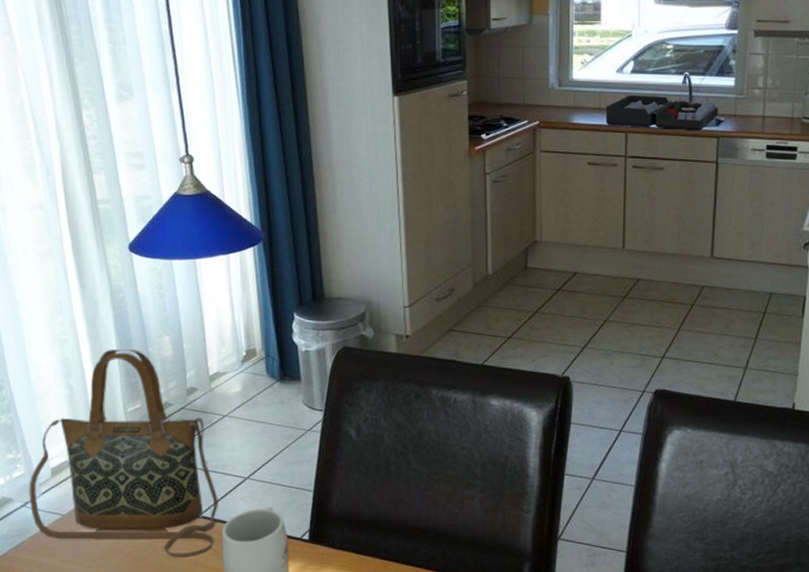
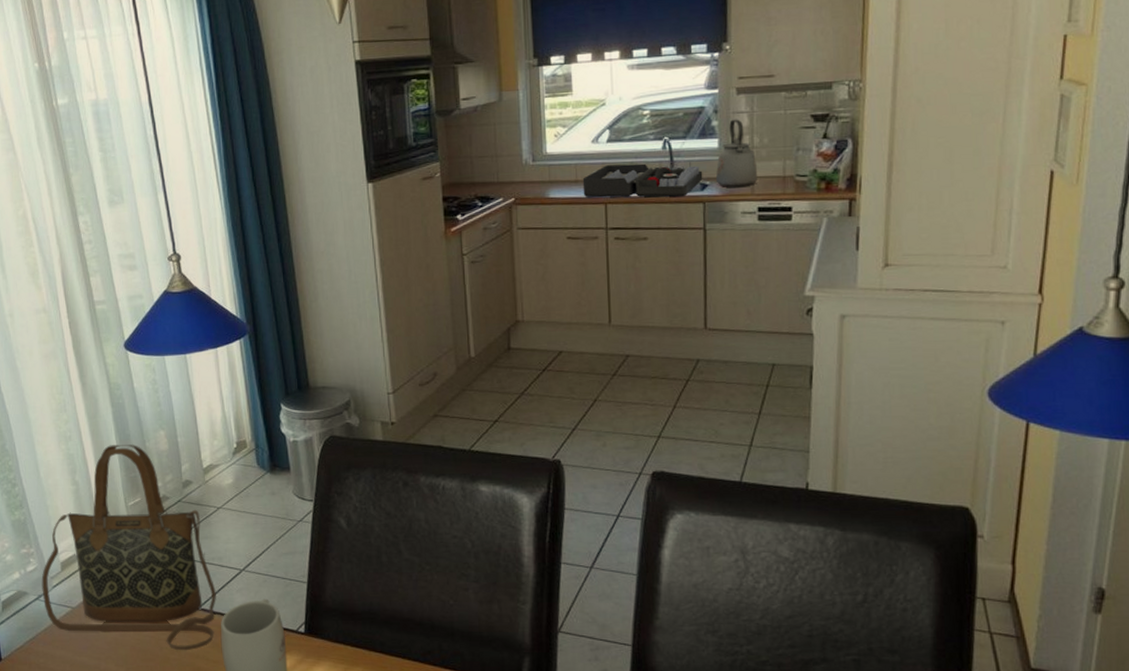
kettle: none [730,60,769,126] -> present [715,119,758,188]

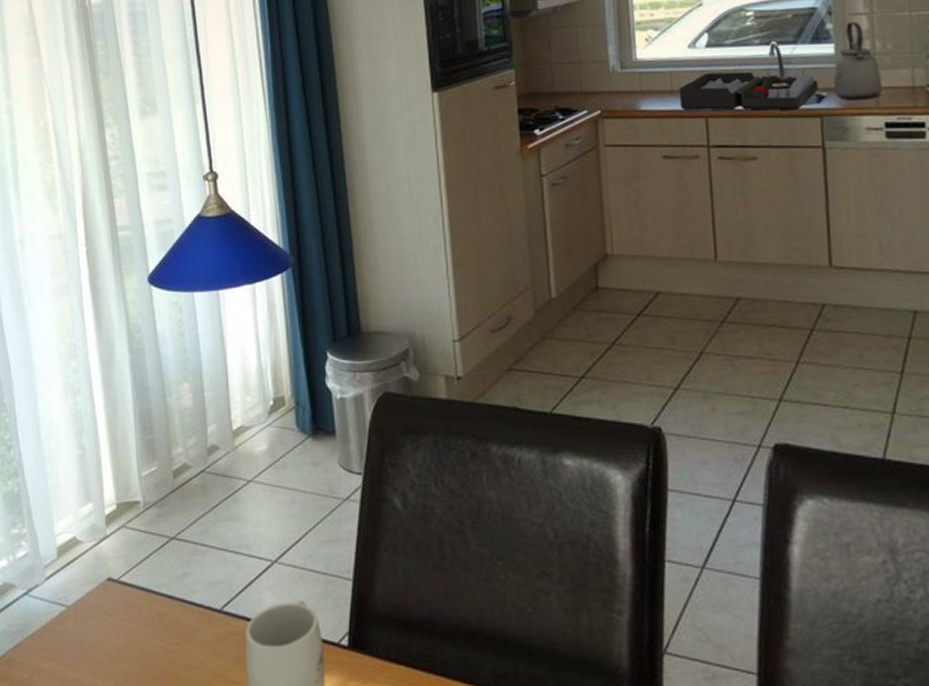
handbag: present [41,445,216,651] -> none [32,400,242,667]

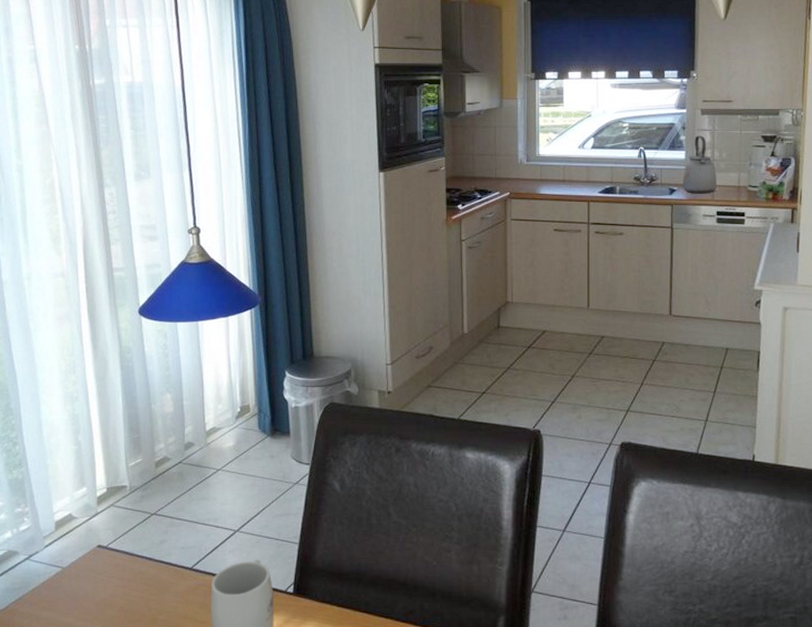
tool set: present [678,71,819,111] -> none [569,168,672,198]

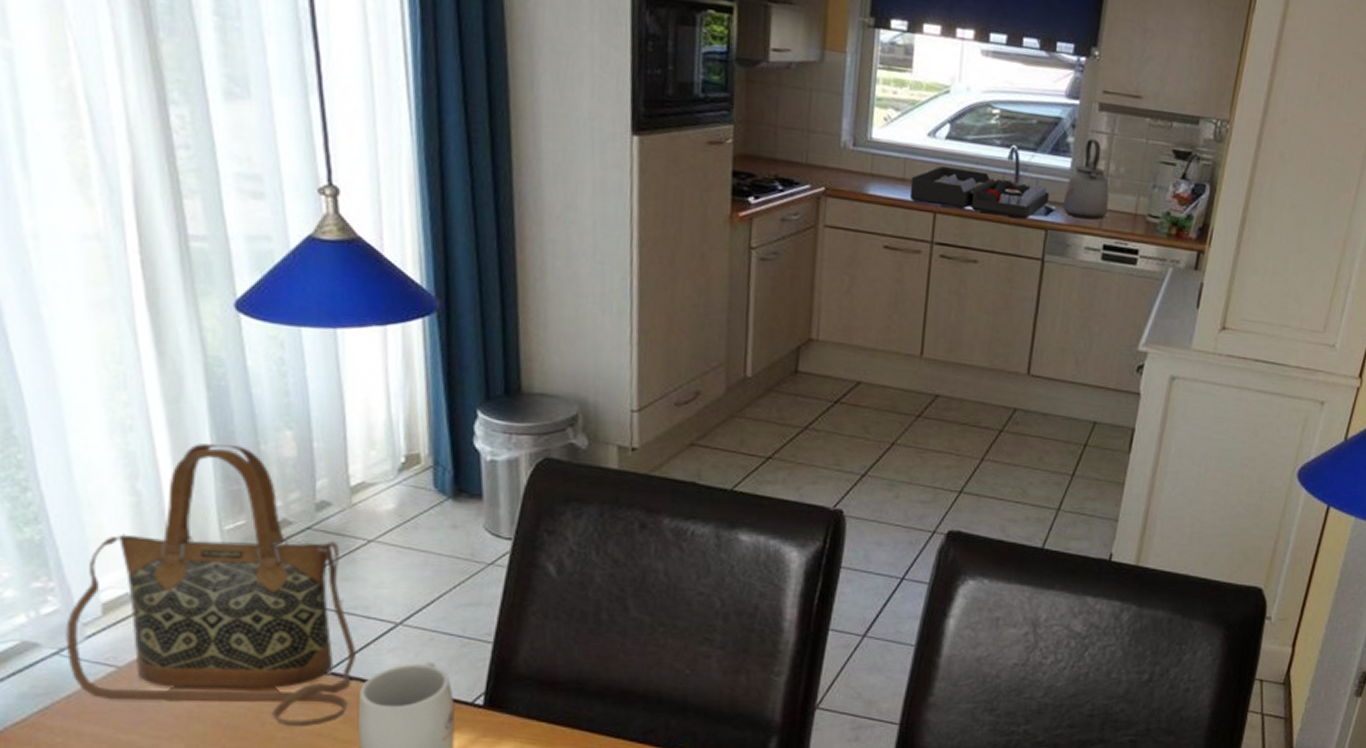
handbag: none [33,406,209,612] -> present [65,443,356,728]
tool set: none [569,168,672,198] -> present [909,166,1050,219]

